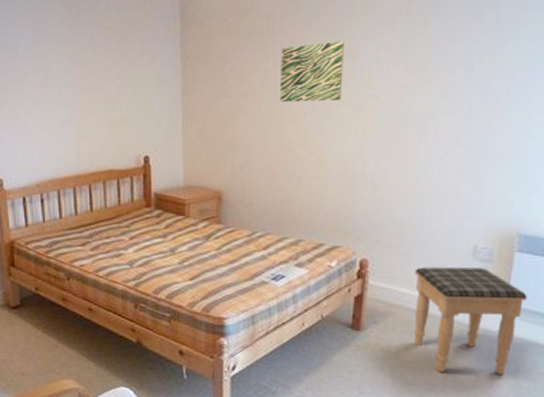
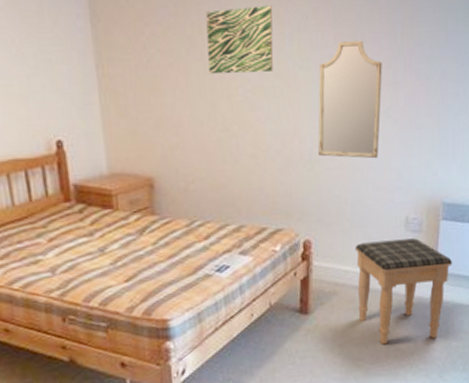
home mirror: none [382,70,456,185] -> present [318,40,382,159]

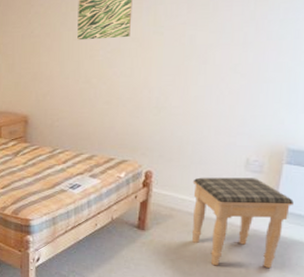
home mirror: present [318,40,382,159] -> none [165,8,233,108]

